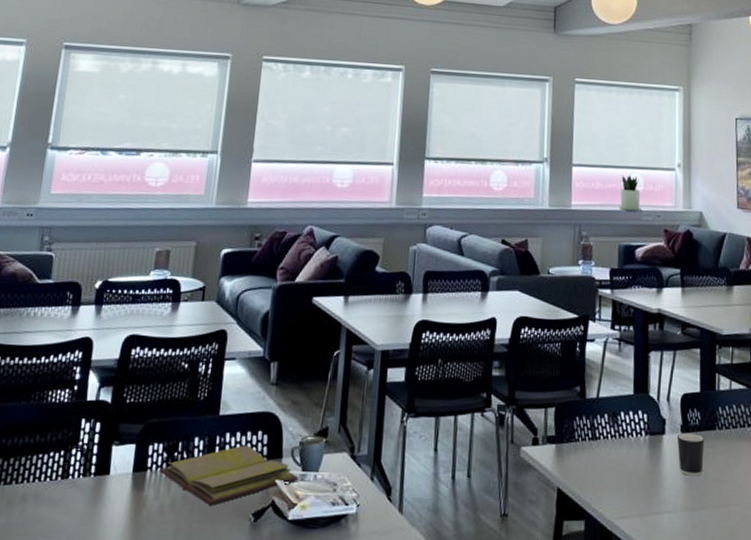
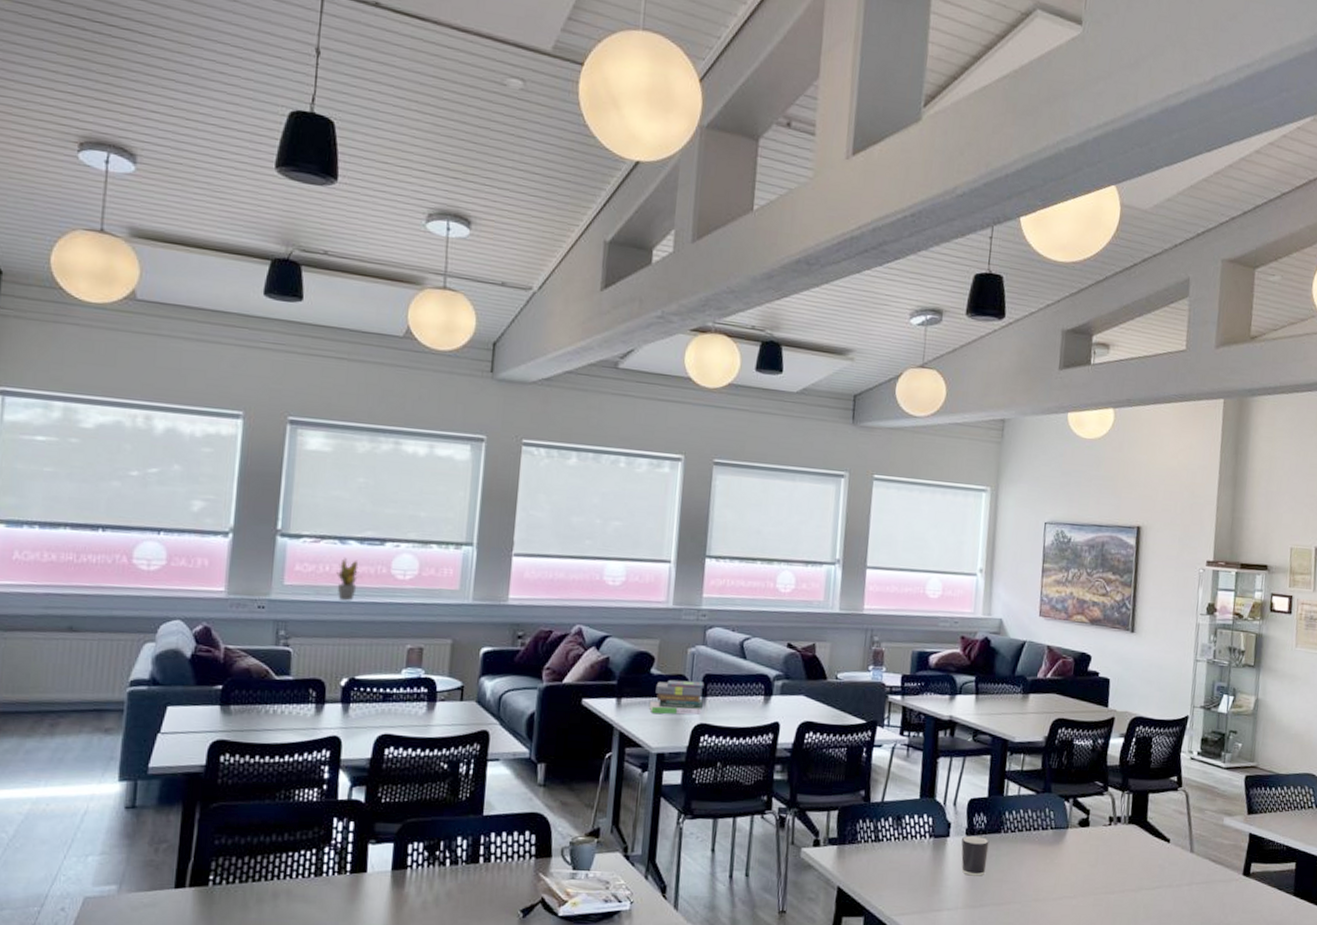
potted plant: none [97,167,119,208] -> present [336,557,362,601]
diary: present [158,445,299,506] -> none [419,844,569,902]
books: none [375,277,426,312] -> present [650,679,705,715]
planter: present [619,175,641,211] -> none [914,579,938,617]

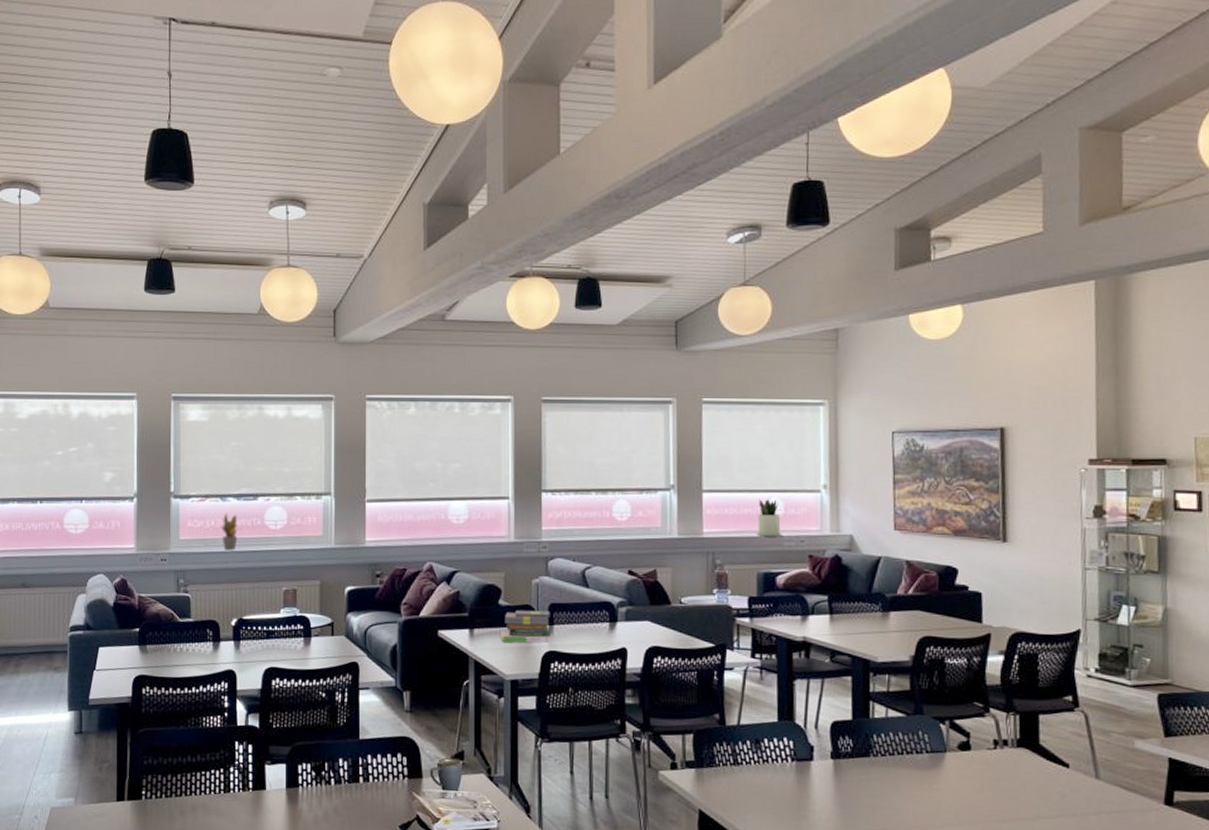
planter: none [914,579,938,617] -> present [756,499,782,537]
mug: present [961,835,990,876] -> none [827,759,858,801]

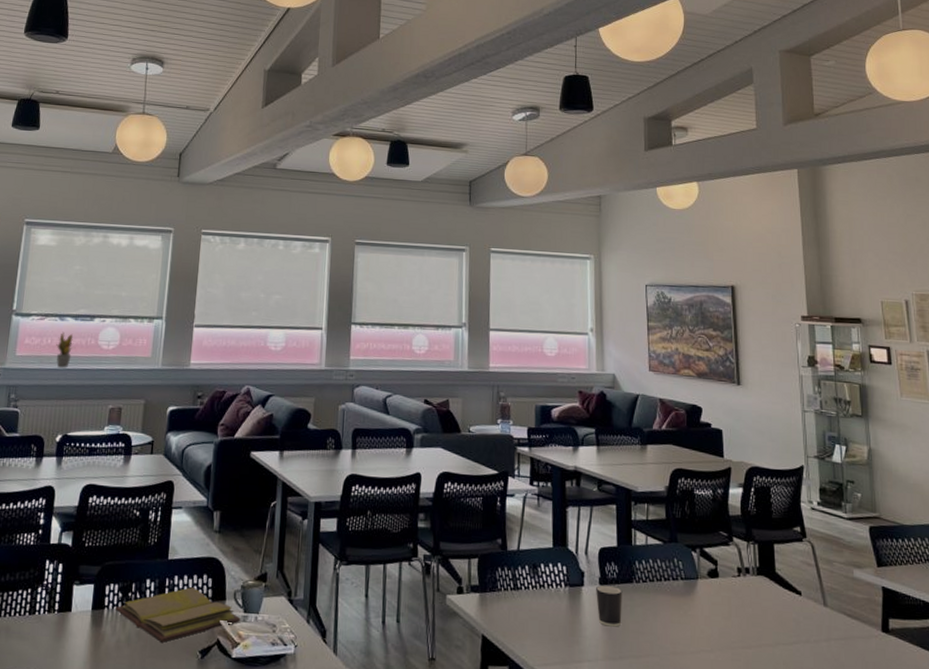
diary: none [309,766,440,818] -> present [115,587,241,642]
books: present [501,610,551,643] -> none [308,433,354,467]
planter: present [756,499,782,537] -> none [534,339,556,373]
mug: none [827,759,858,801] -> present [596,584,623,627]

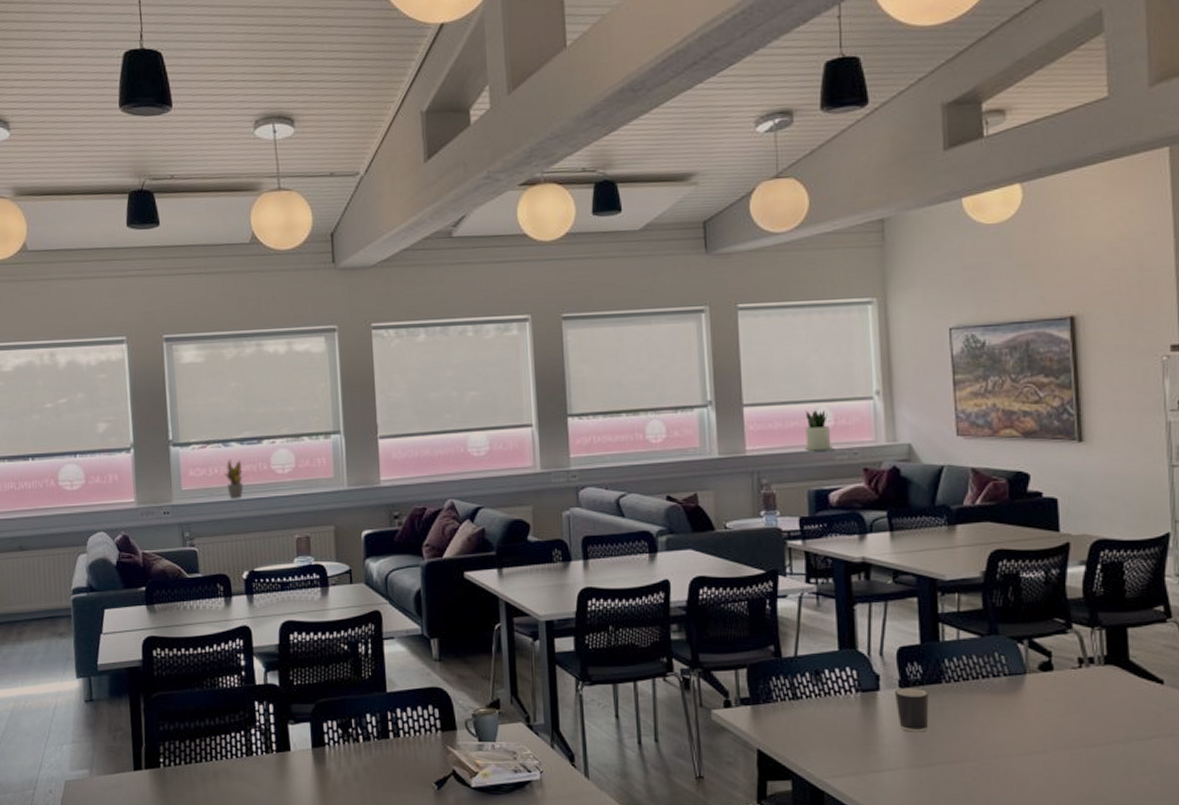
diary: present [115,587,241,642] -> none [336,719,476,776]
planter: none [534,339,556,373] -> present [804,410,833,451]

